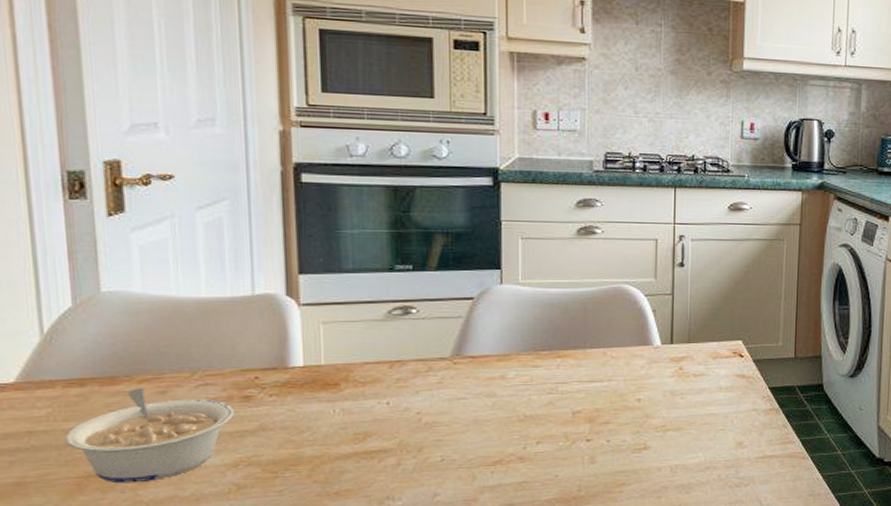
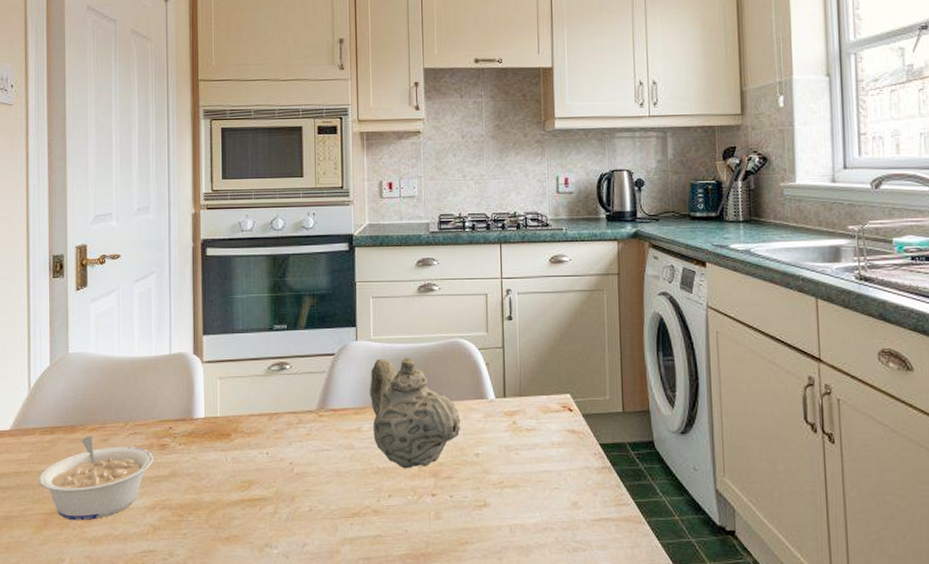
teapot: none [517,302,622,416] -> present [370,357,461,469]

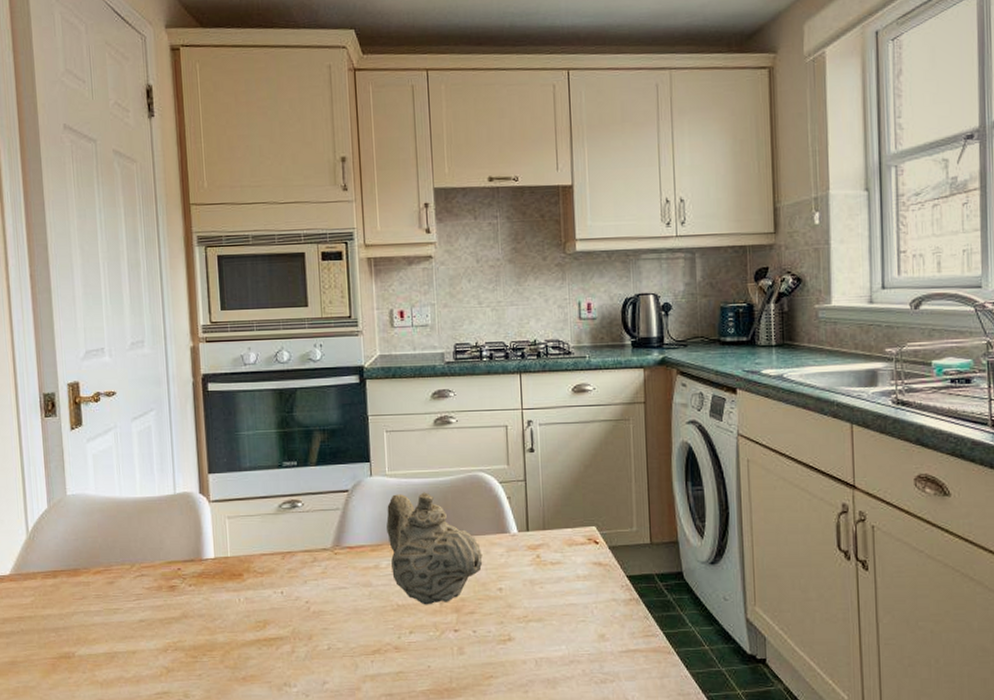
legume: present [38,436,154,521] -> none [43,579,164,664]

